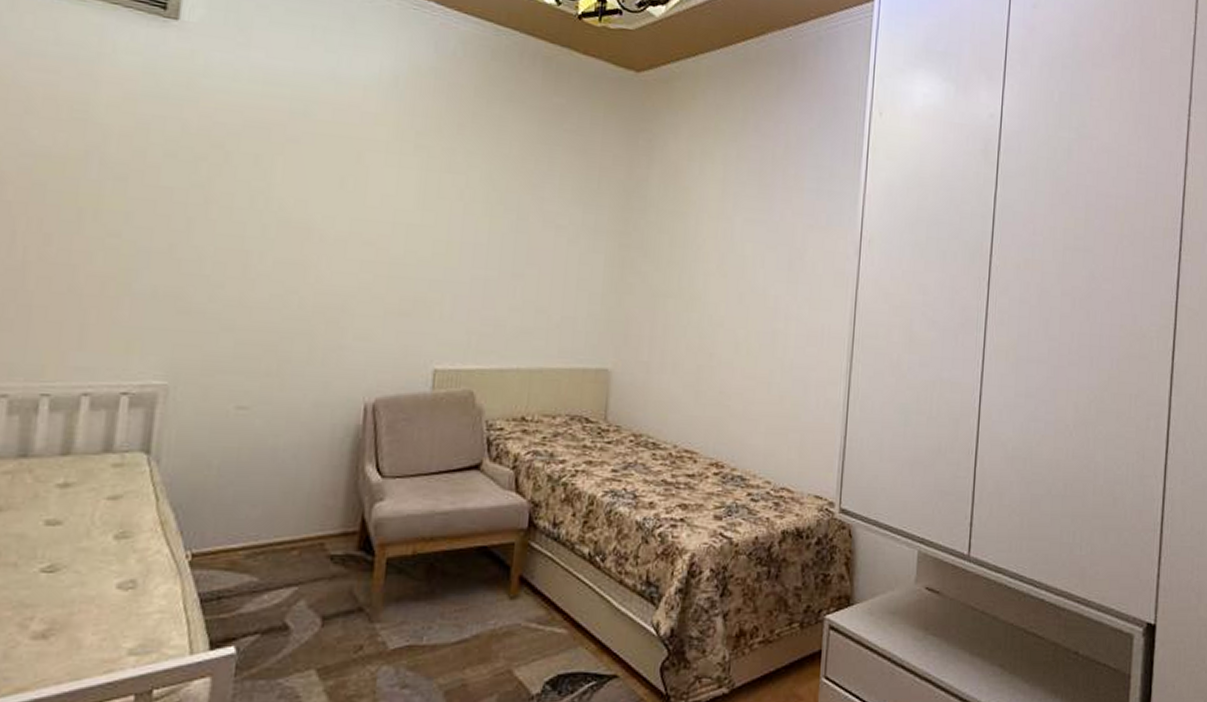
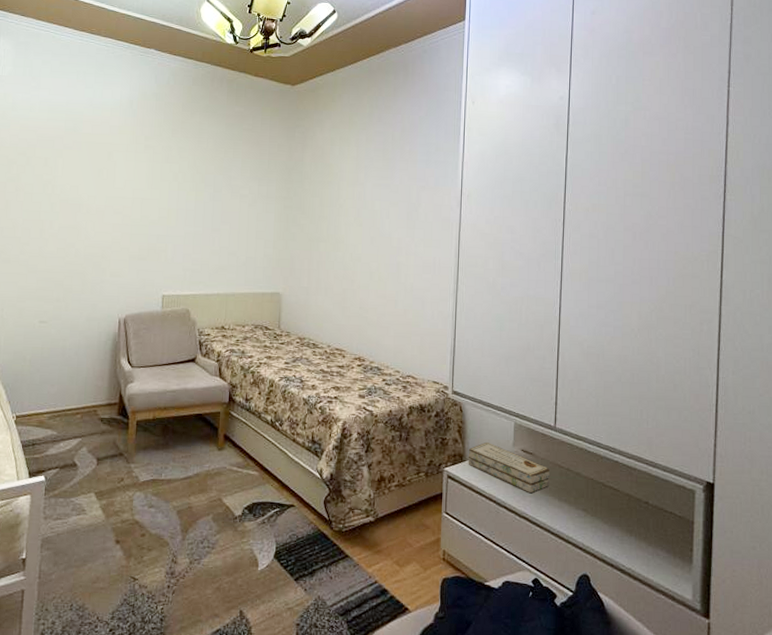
decorative box: none [856,577,960,647] -> present [468,442,550,494]

